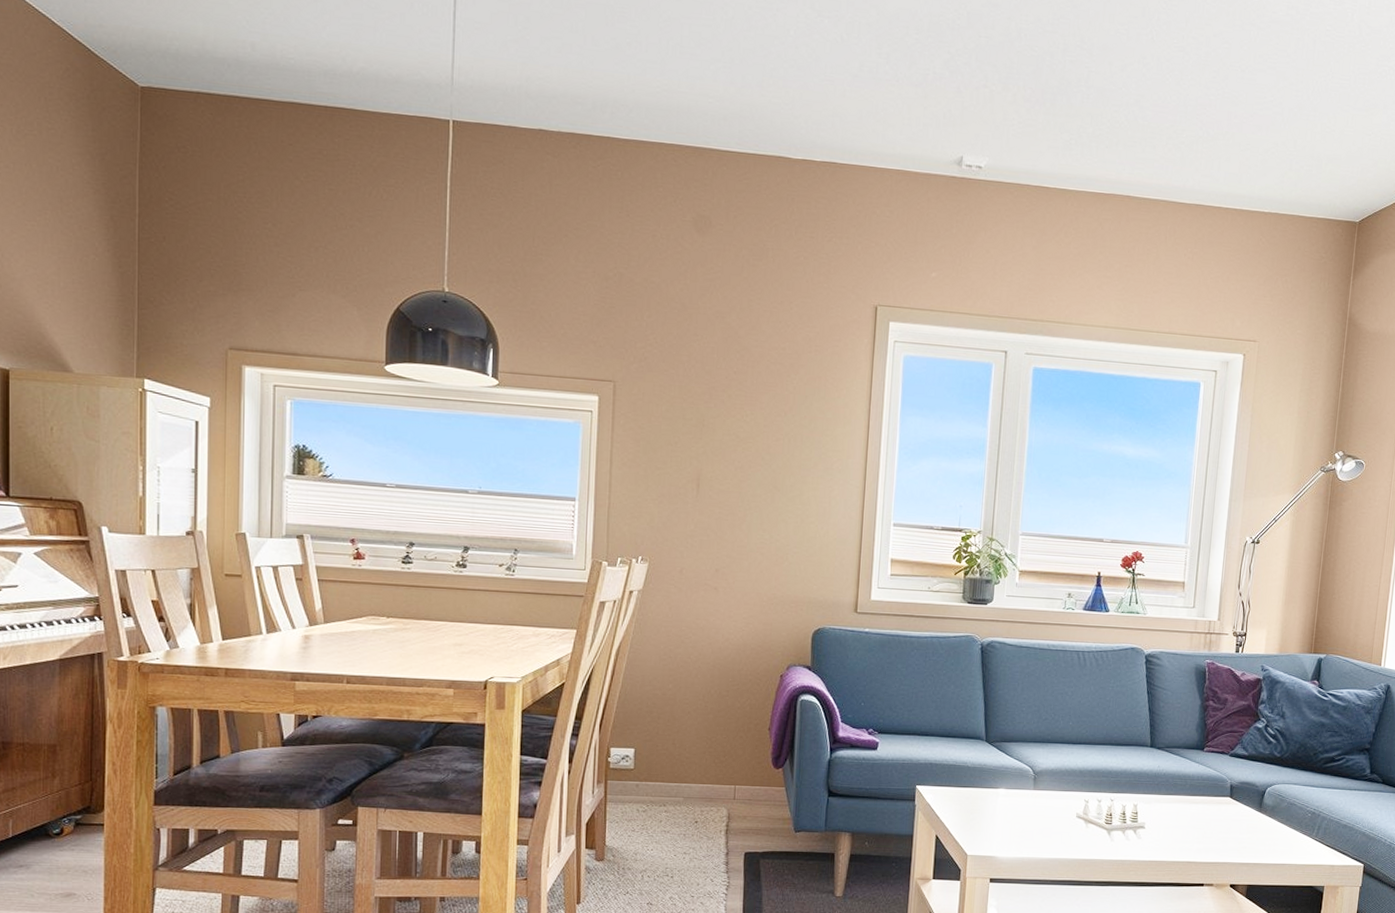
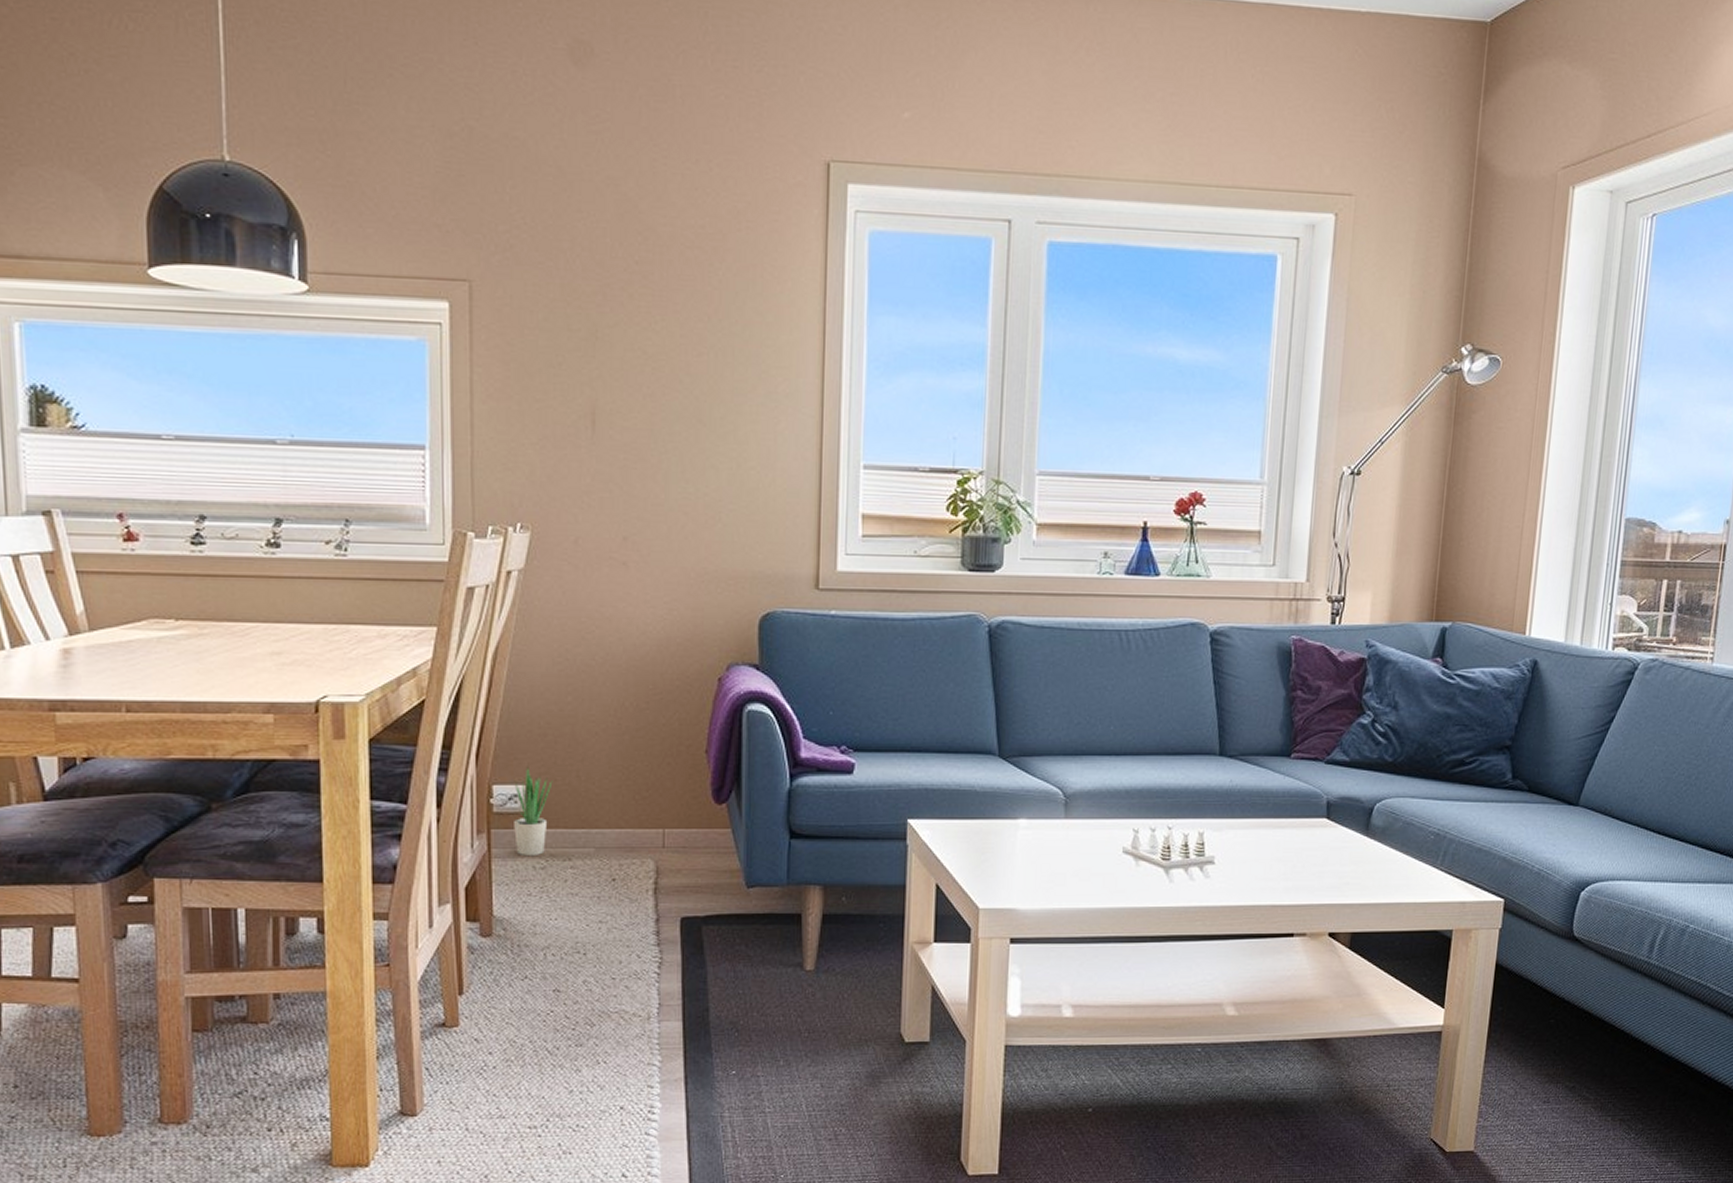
potted plant: none [624,734,655,802] -> present [514,766,553,857]

